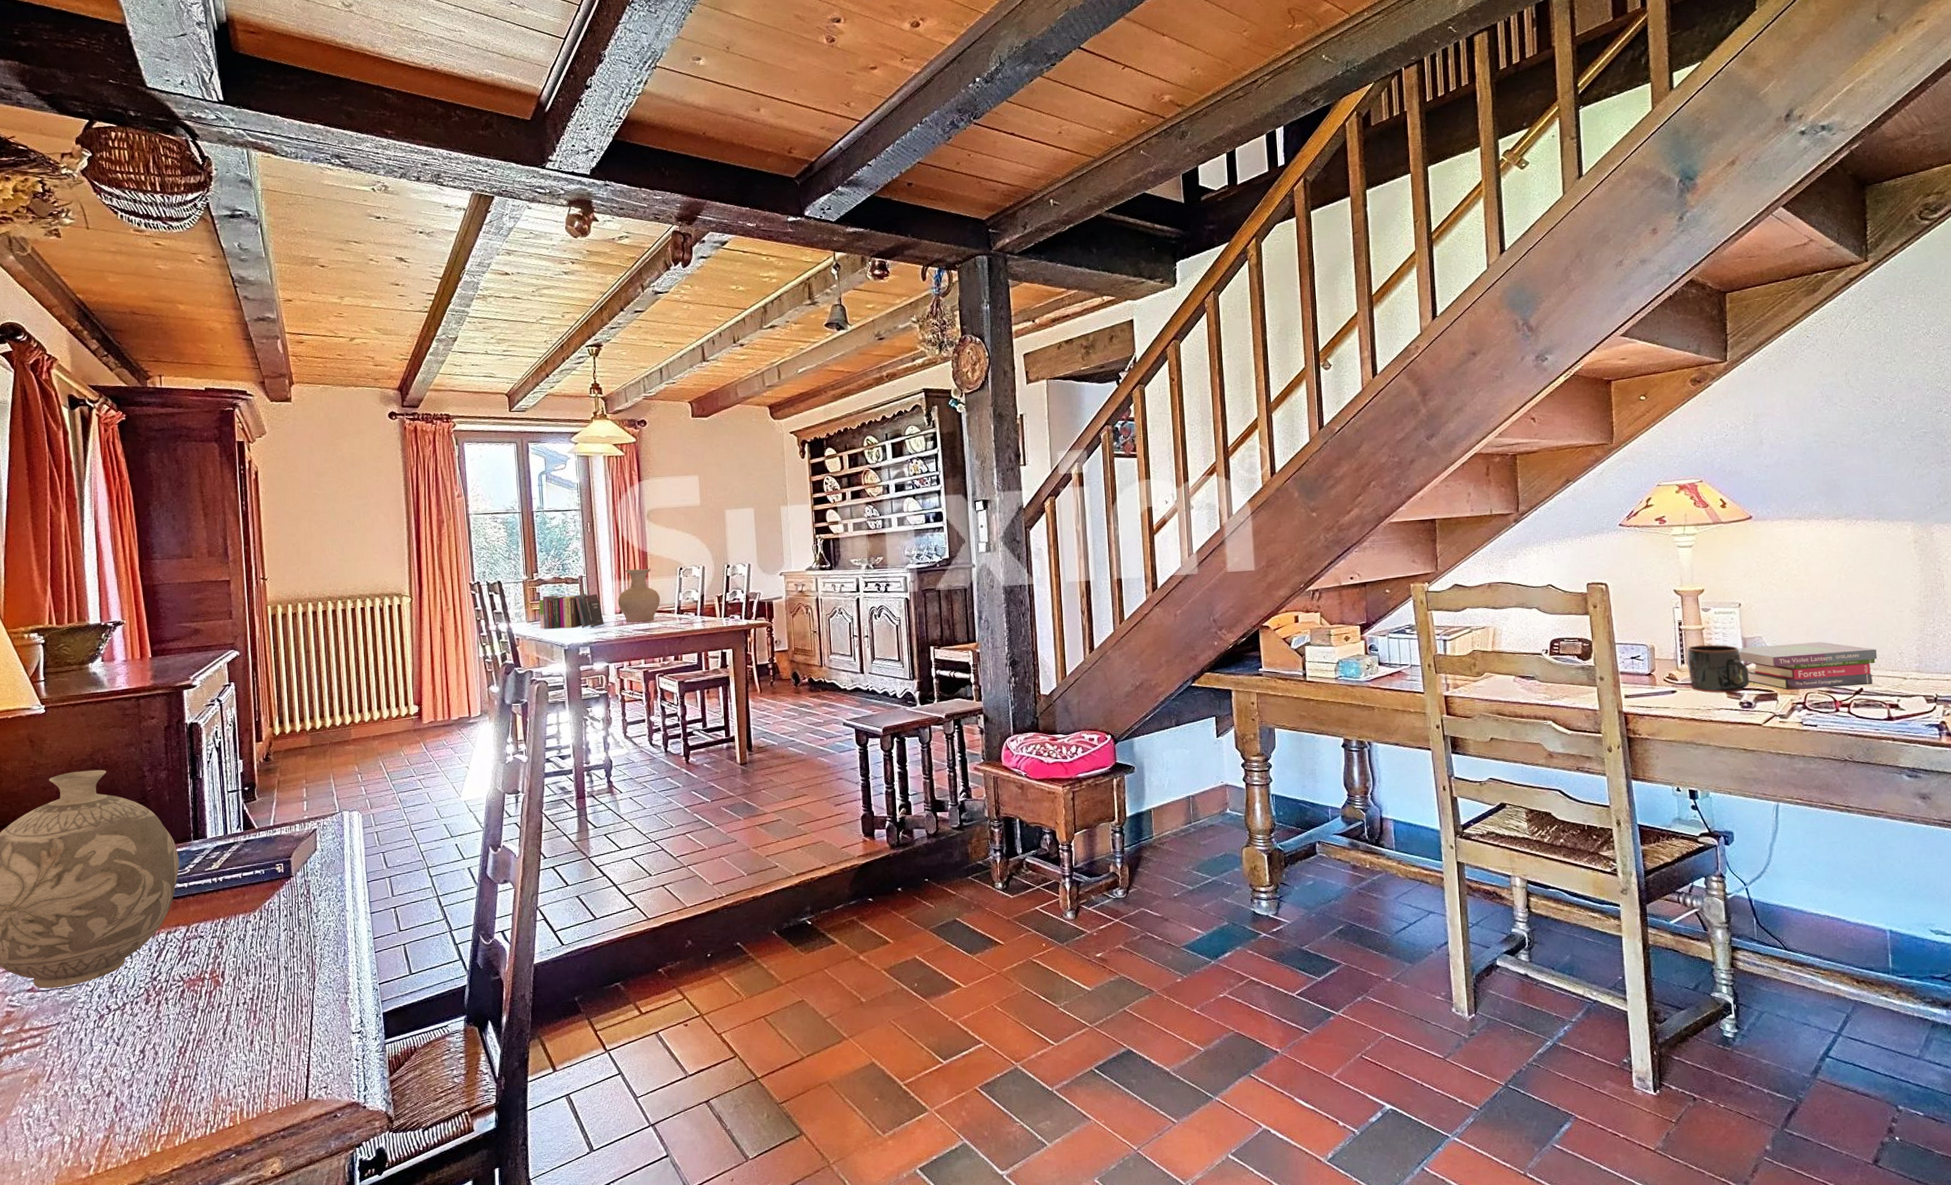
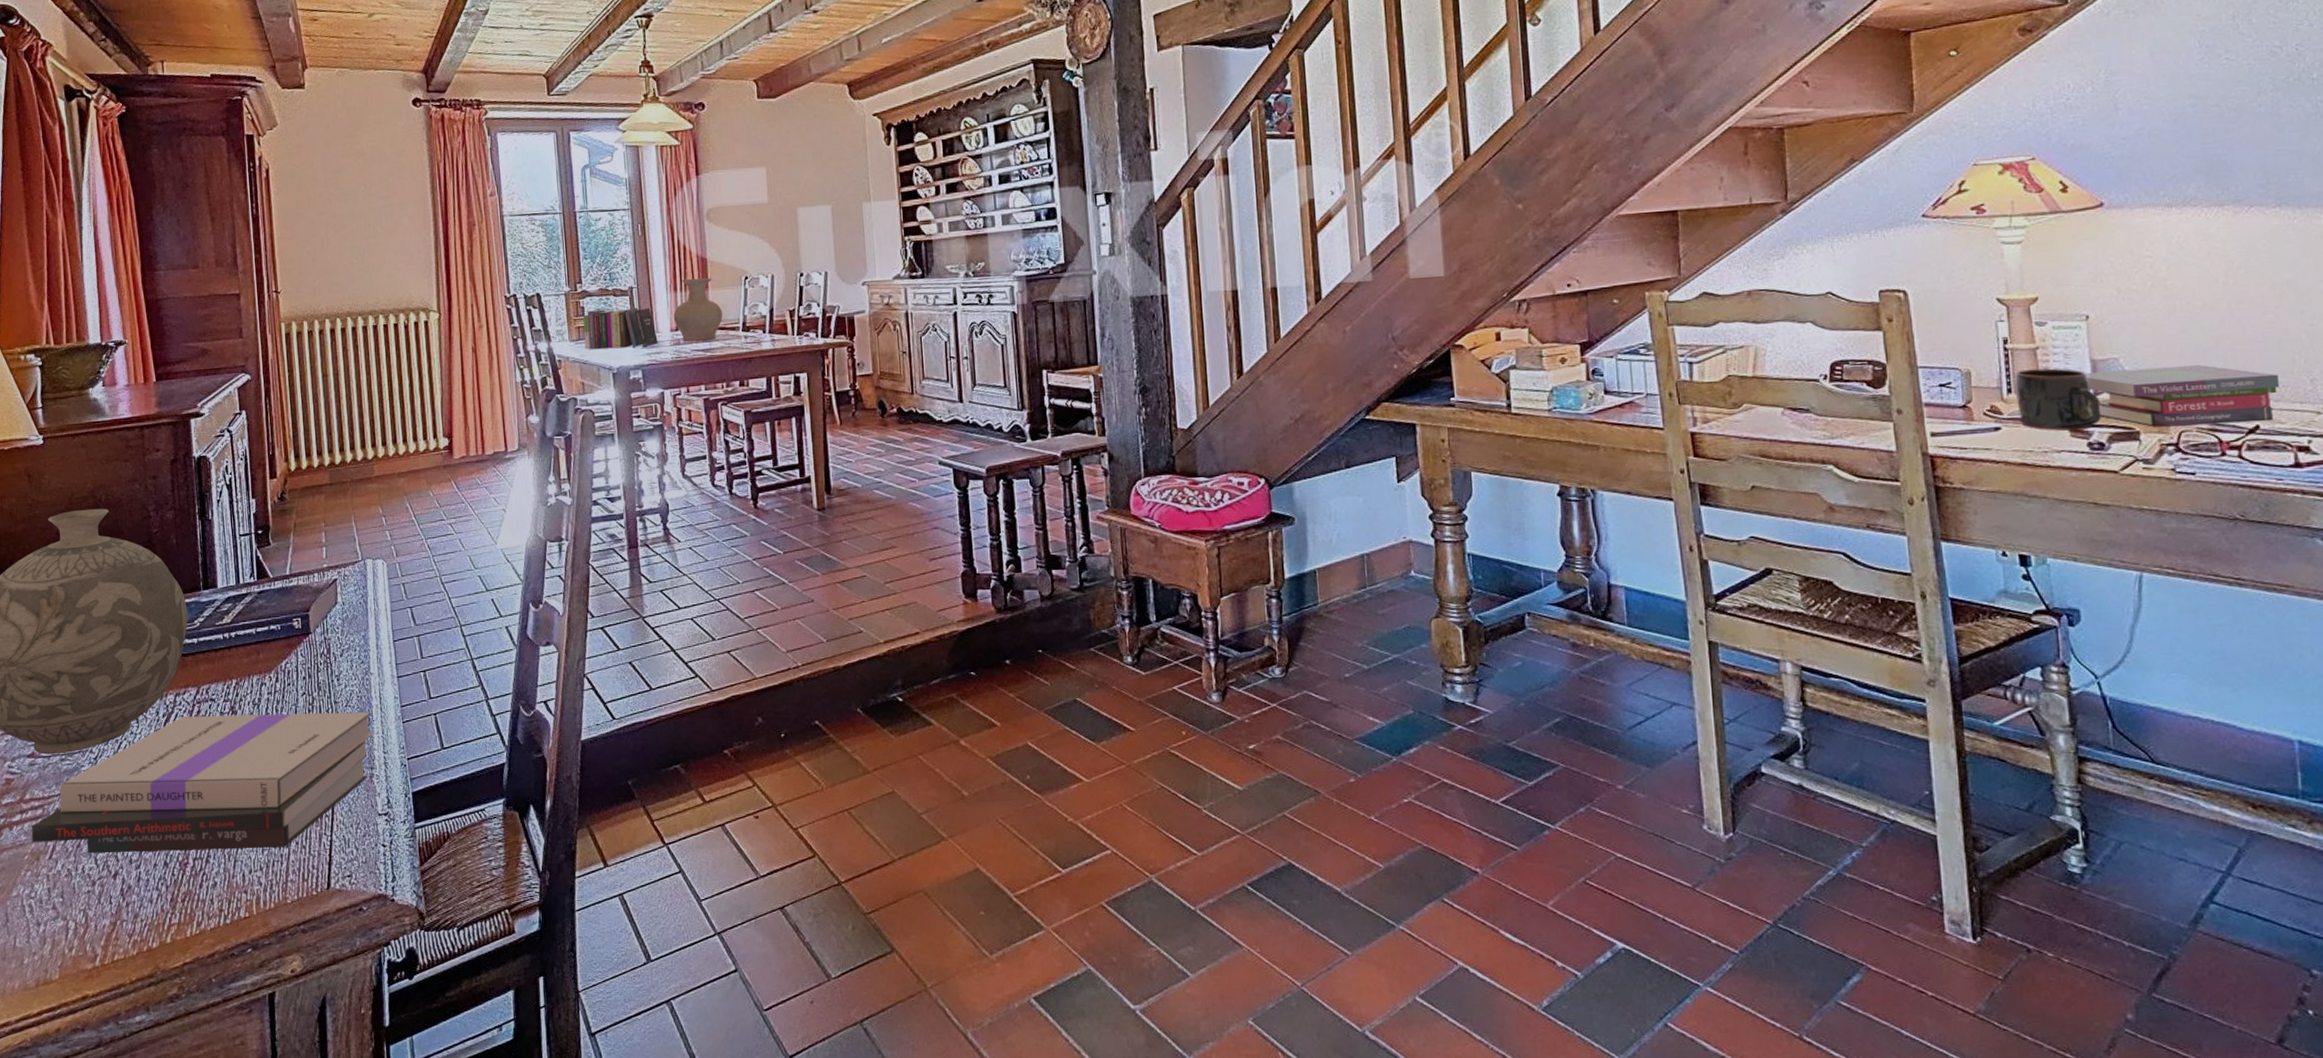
books: none [30,944,347,1076] -> present [31,712,372,854]

